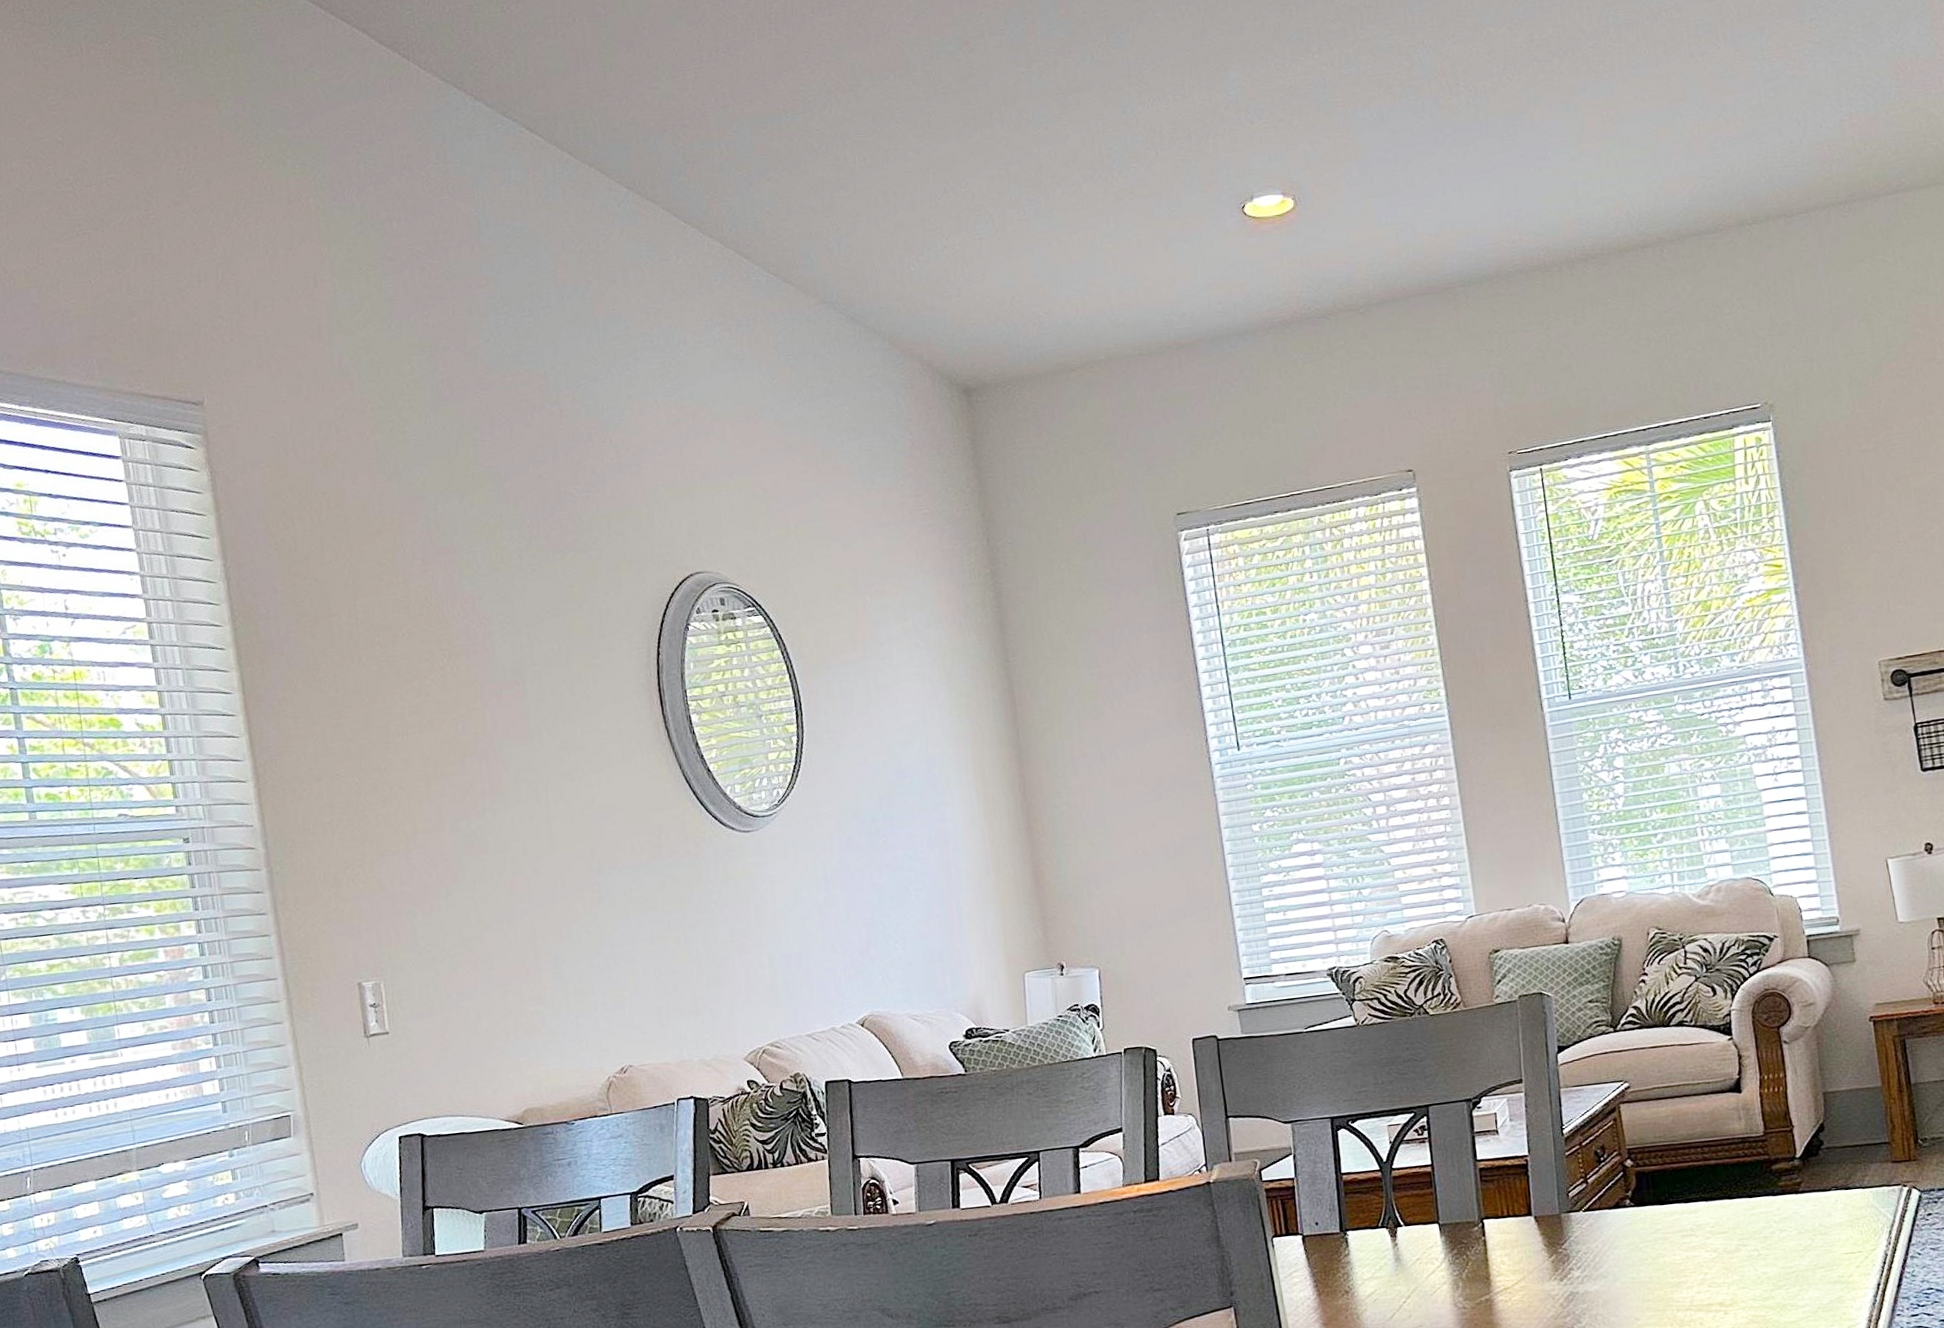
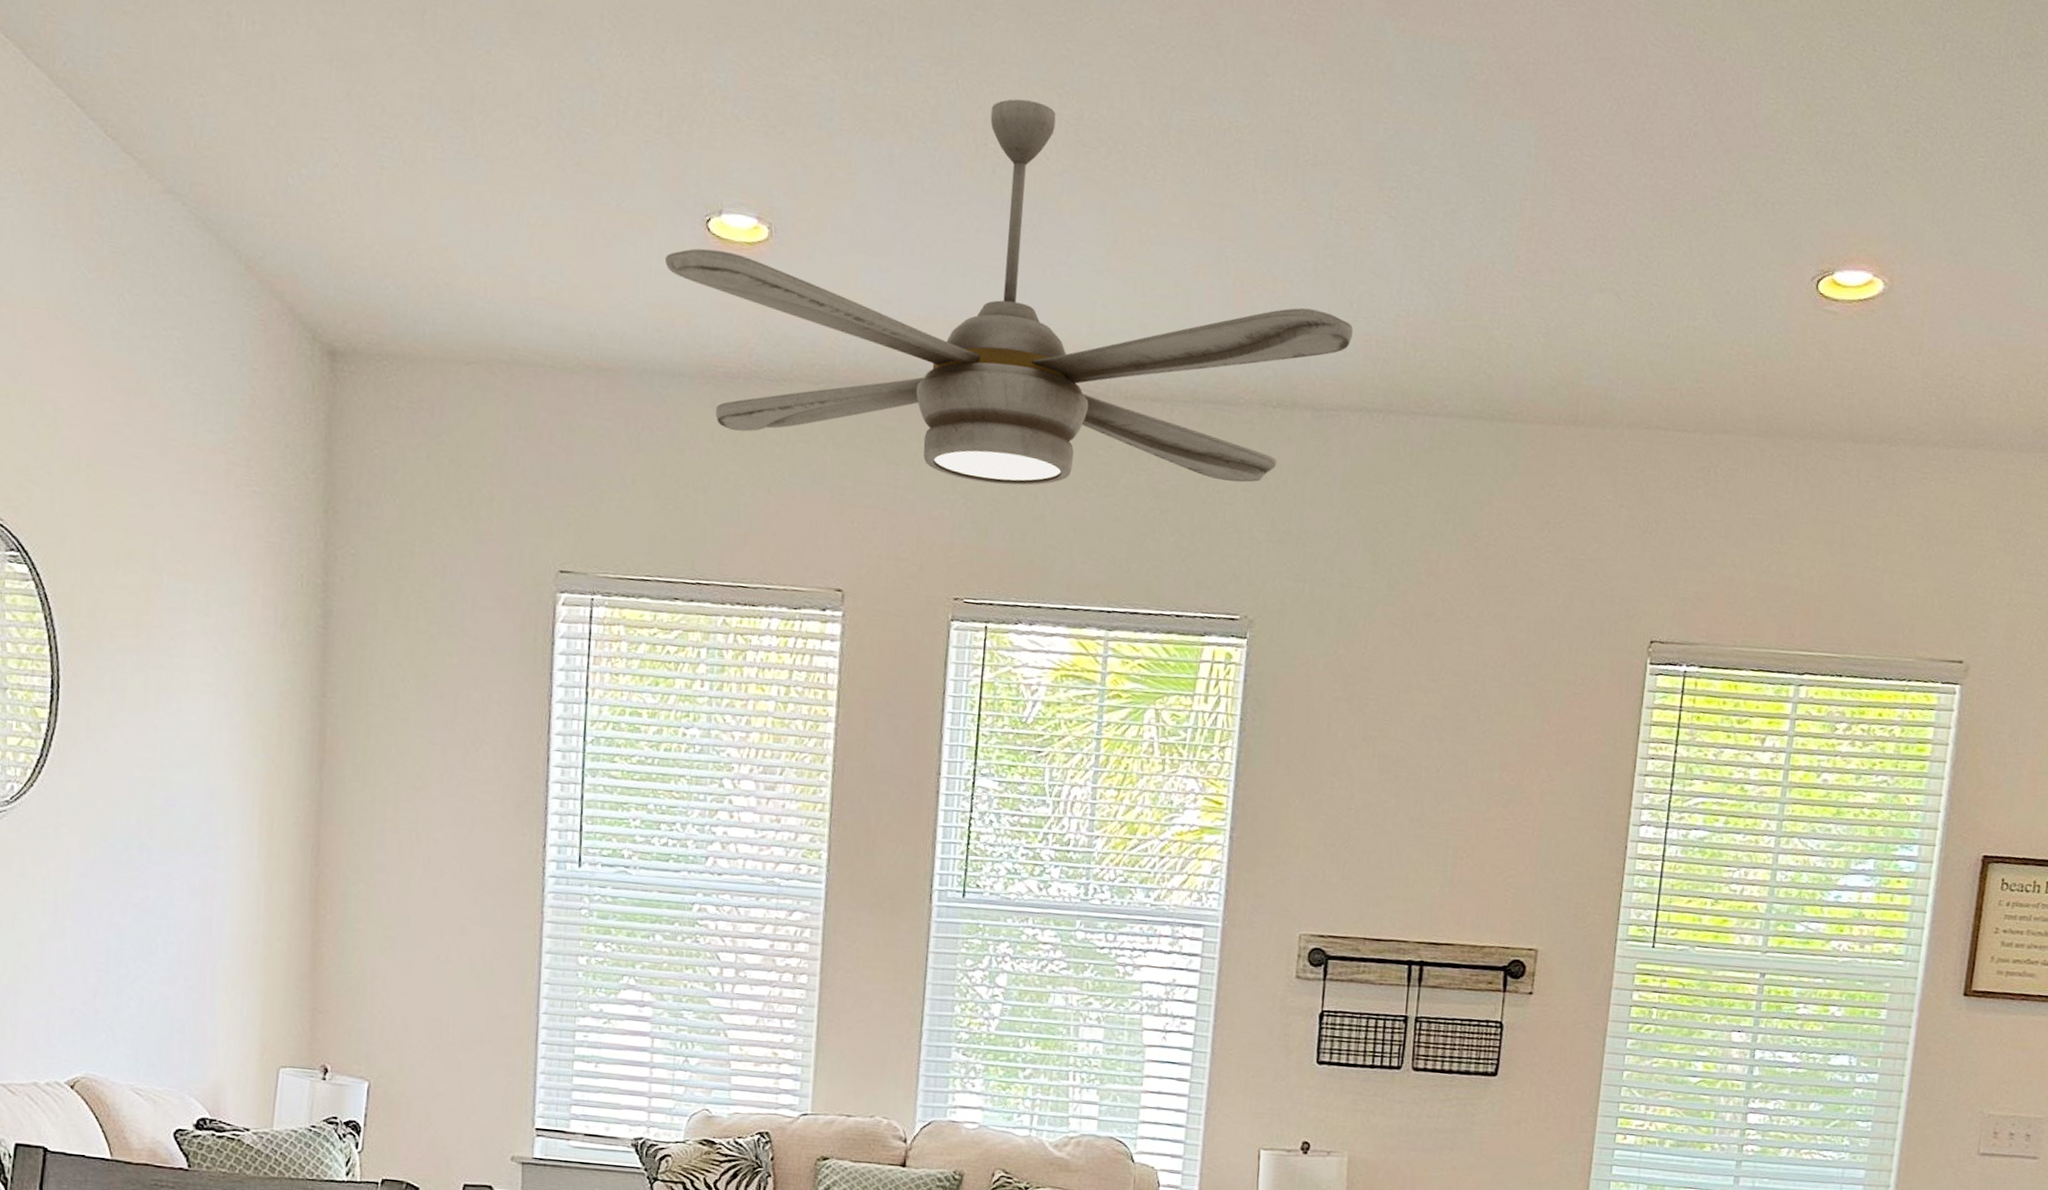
ceiling fan: none [1214,39,1806,365] -> present [664,99,1353,486]

